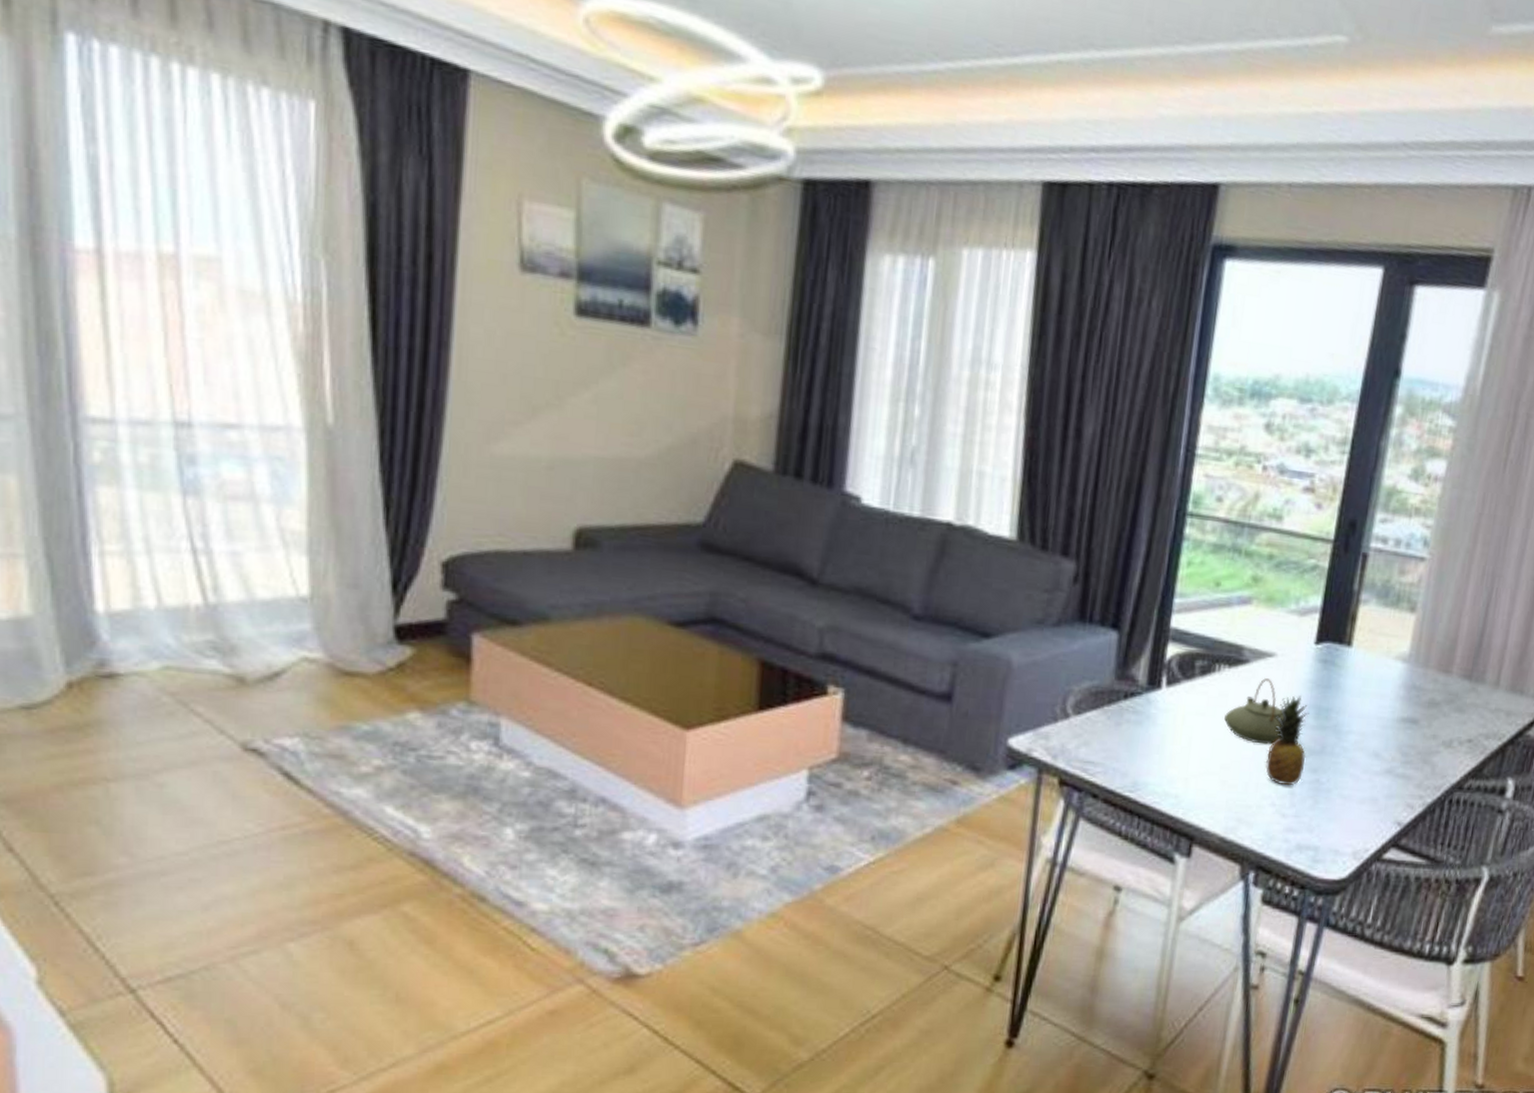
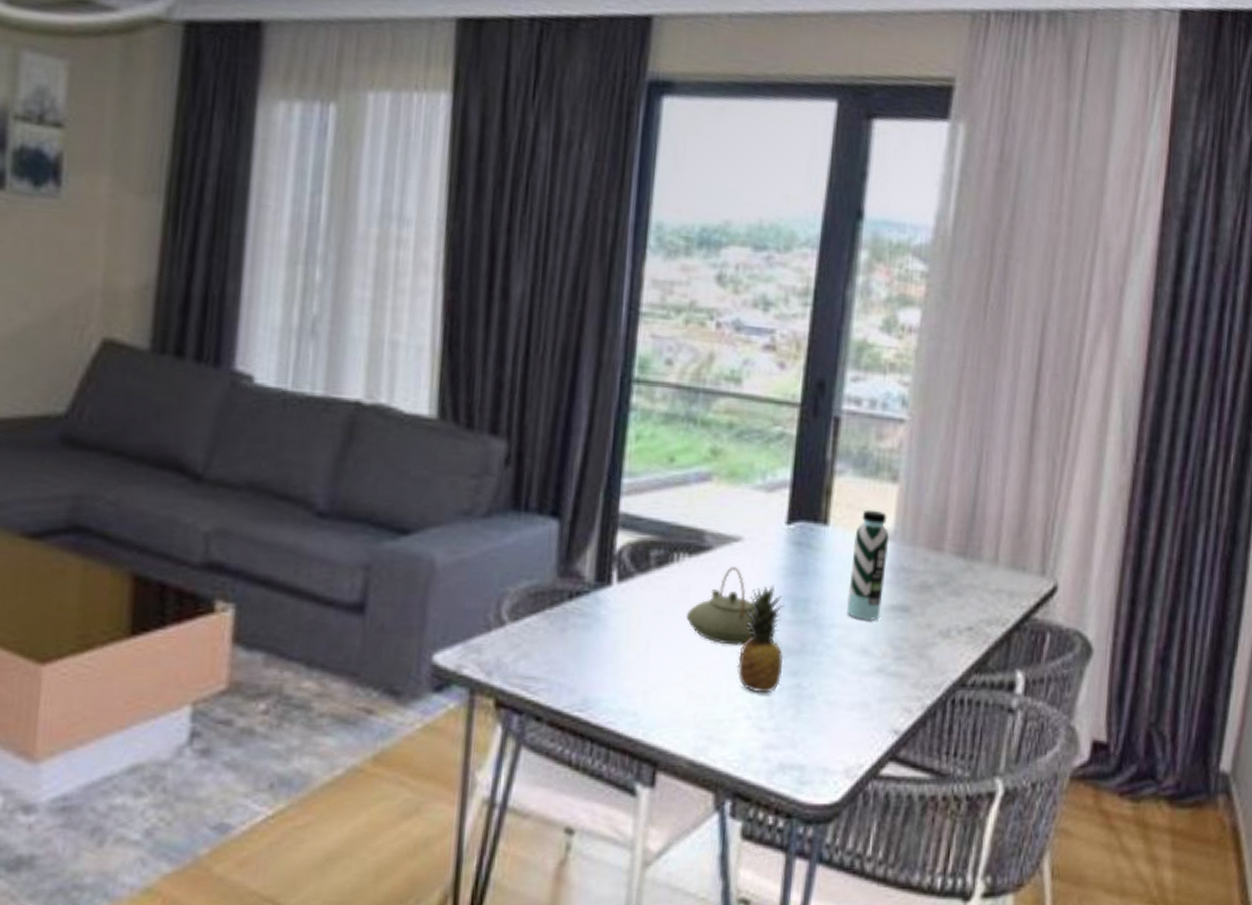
water bottle: none [1363,635,1405,731] -> present [846,509,890,622]

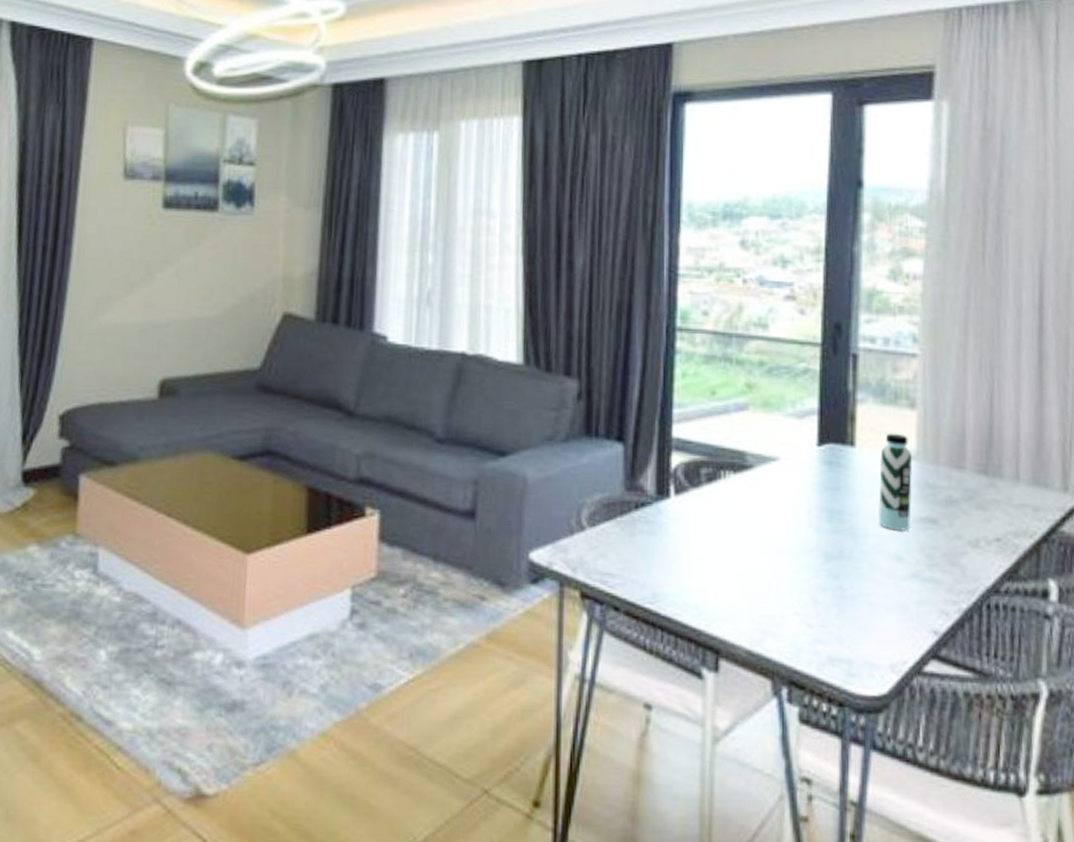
teapot: present [687,567,757,646] -> none [736,483,797,551]
fruit: present [737,585,785,694] -> none [783,499,825,594]

